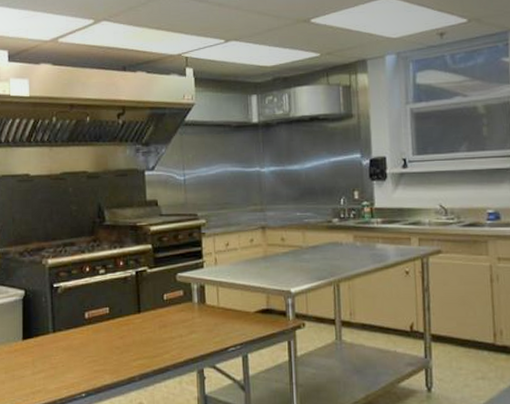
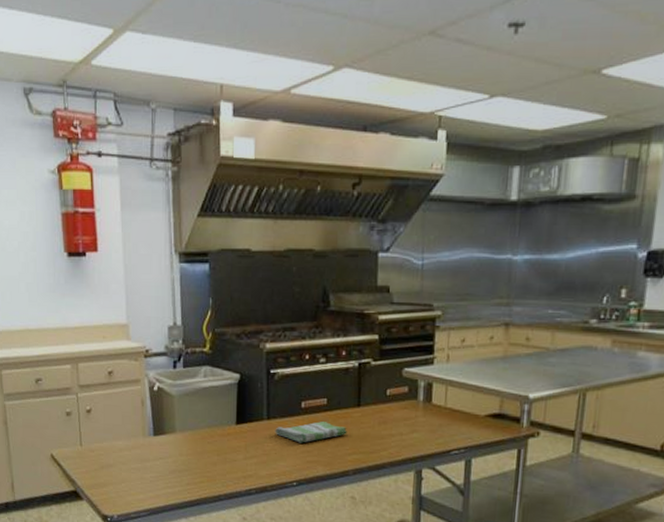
dish towel: none [61,330,130,353] -> present [275,421,347,443]

